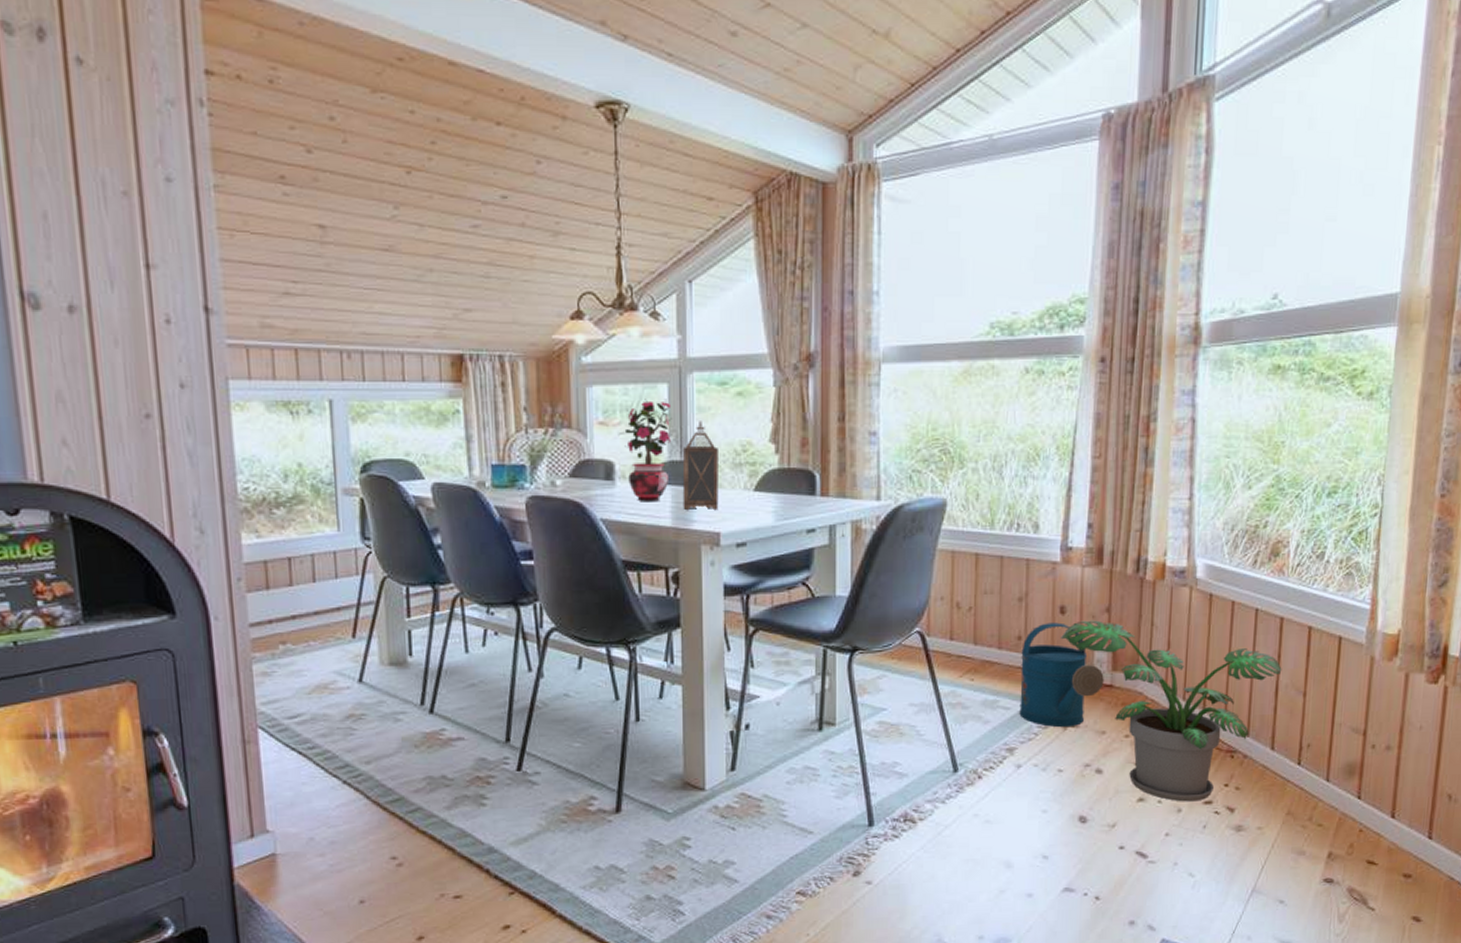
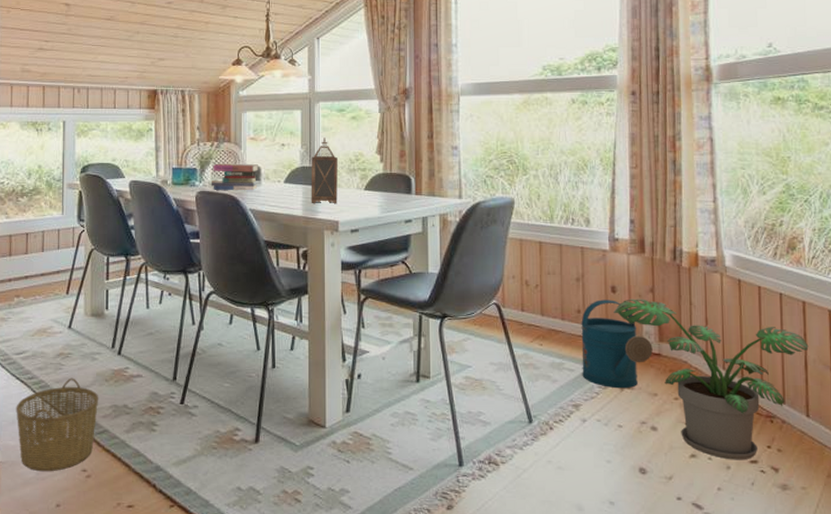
basket: none [294,745,408,862] -> present [16,378,99,471]
books: none [545,457,611,495] -> present [210,163,258,191]
potted flower: present [618,399,672,502] -> none [264,121,304,197]

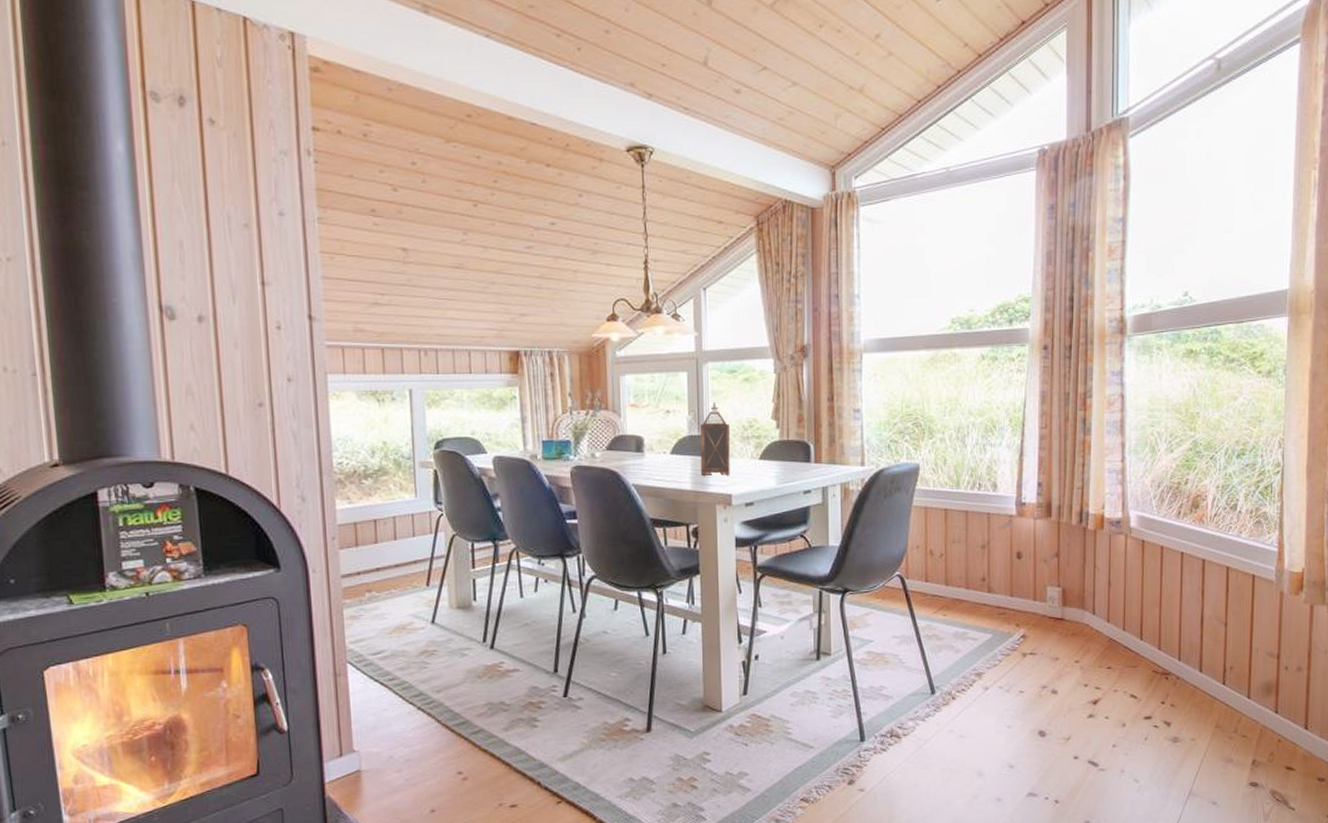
basket: present [16,378,99,471] -> none [376,676,472,777]
books: present [210,163,258,191] -> none [587,433,641,465]
watering can: present [581,299,653,388] -> none [985,566,1056,654]
potted plant: present [614,299,809,460] -> none [1018,564,1206,718]

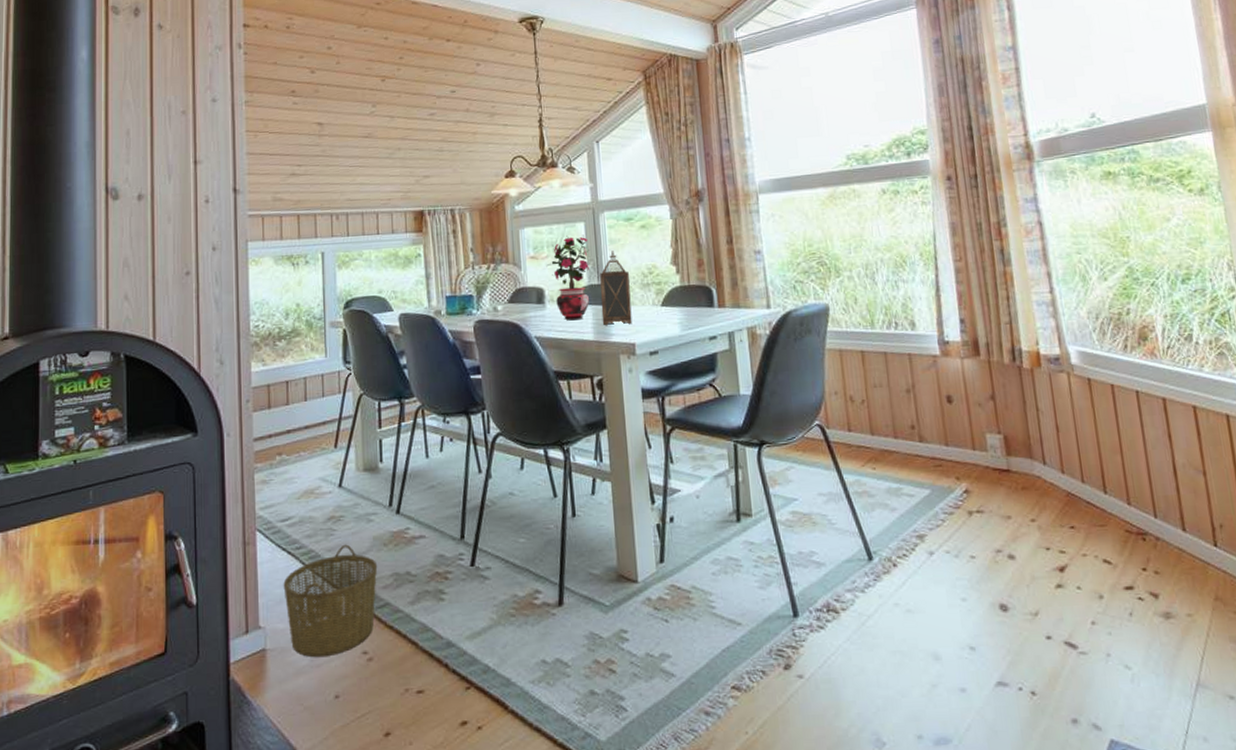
basket: none [376,676,472,777] -> present [283,544,378,657]
potted flower: none [646,385,691,470] -> present [546,234,590,321]

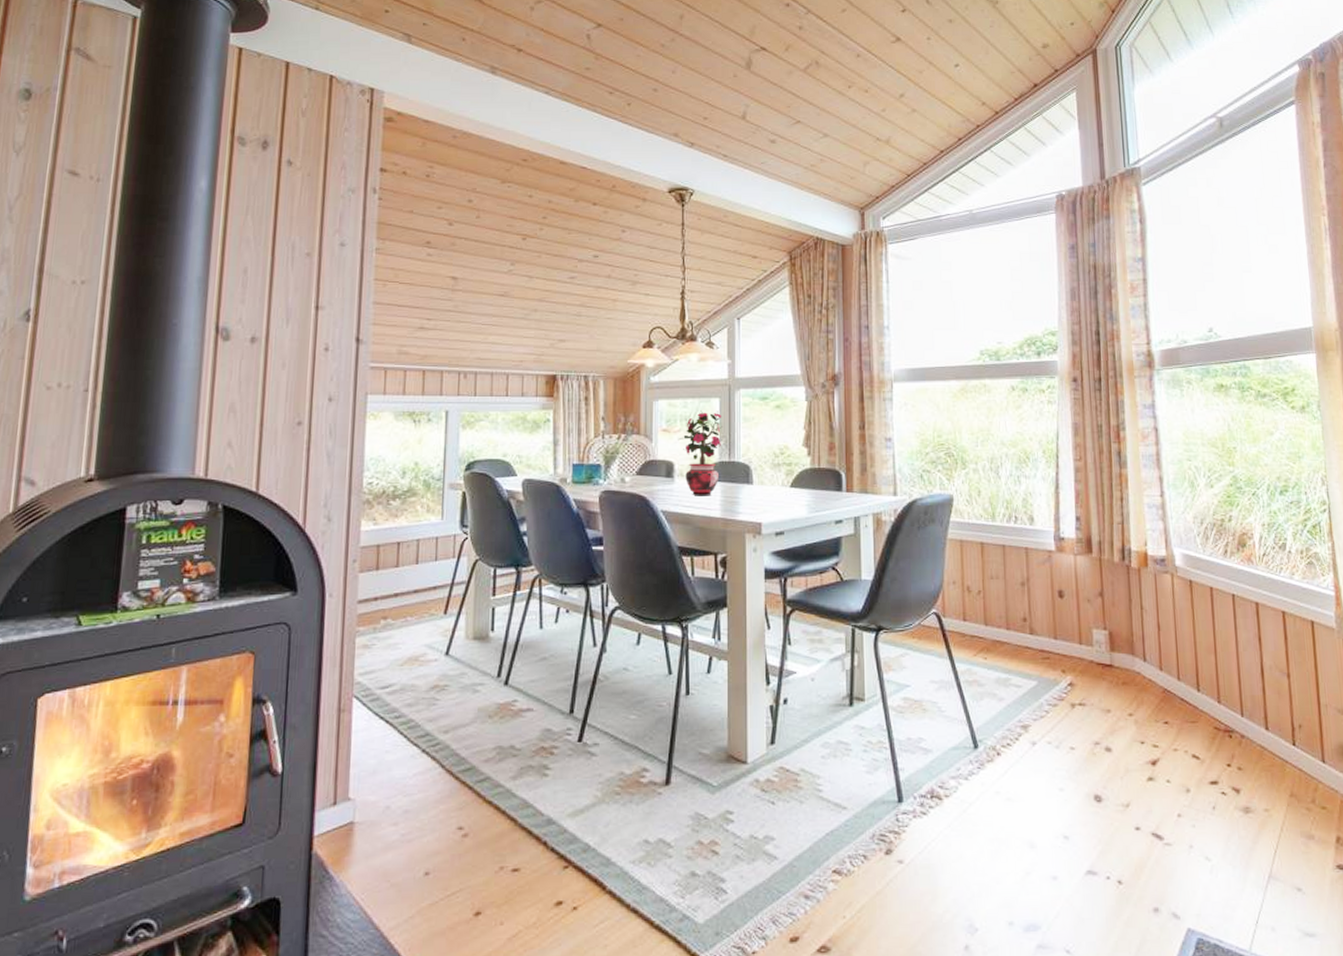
basket: present [283,544,378,657] -> none [378,715,481,831]
lantern: present [600,251,632,325] -> none [730,429,760,503]

